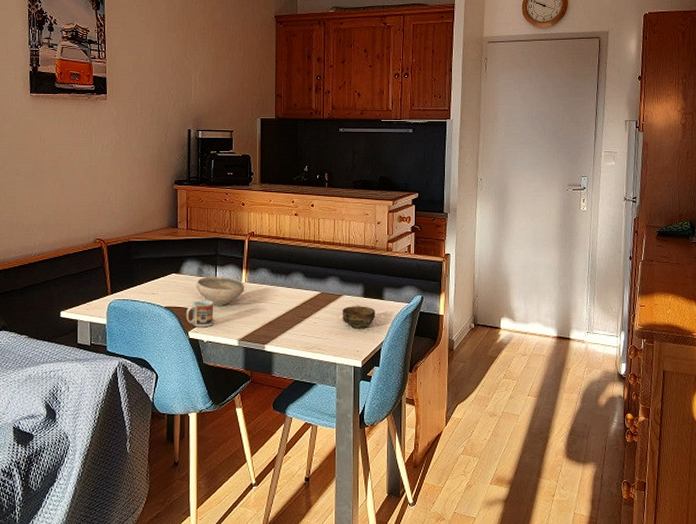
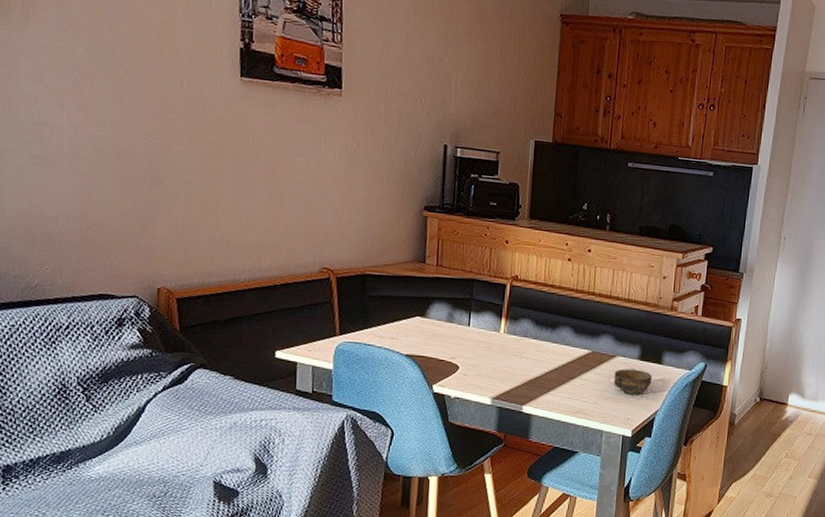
cup: present [185,300,214,328] -> none [430,349,465,382]
bowl: present [196,276,245,307] -> none [444,322,503,359]

